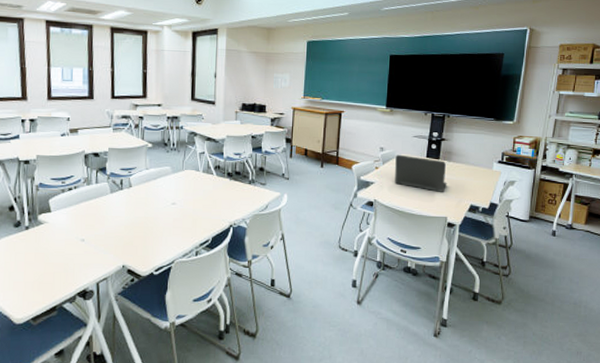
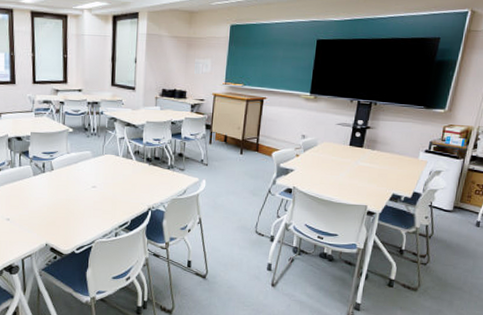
laptop computer: present [395,154,447,192] -> none [315,142,370,181]

